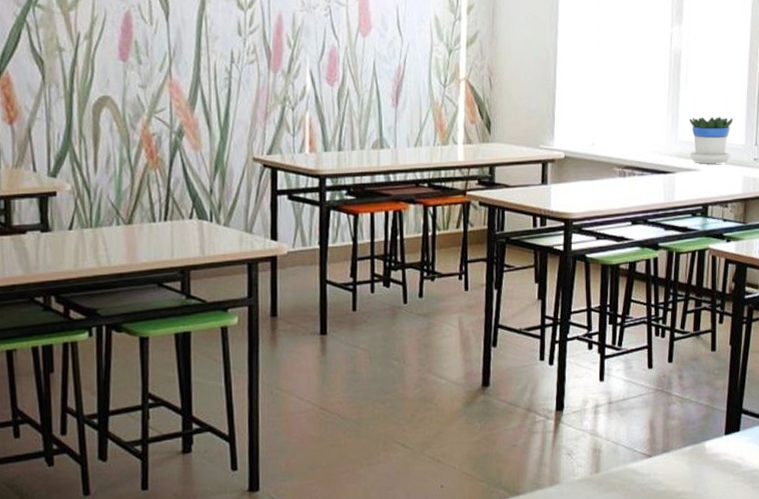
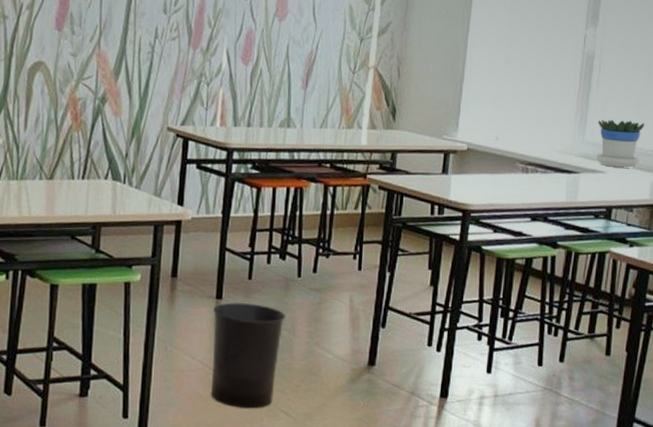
waste bin: none [317,335,395,445] -> present [210,301,286,409]

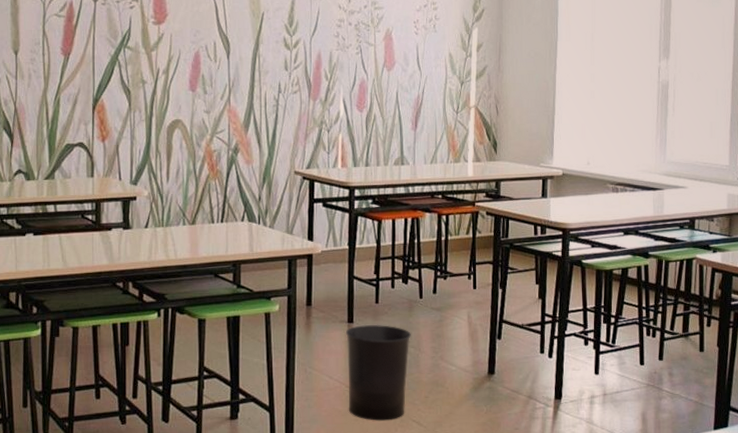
flowerpot: present [596,119,645,168] -> none [676,140,718,182]

